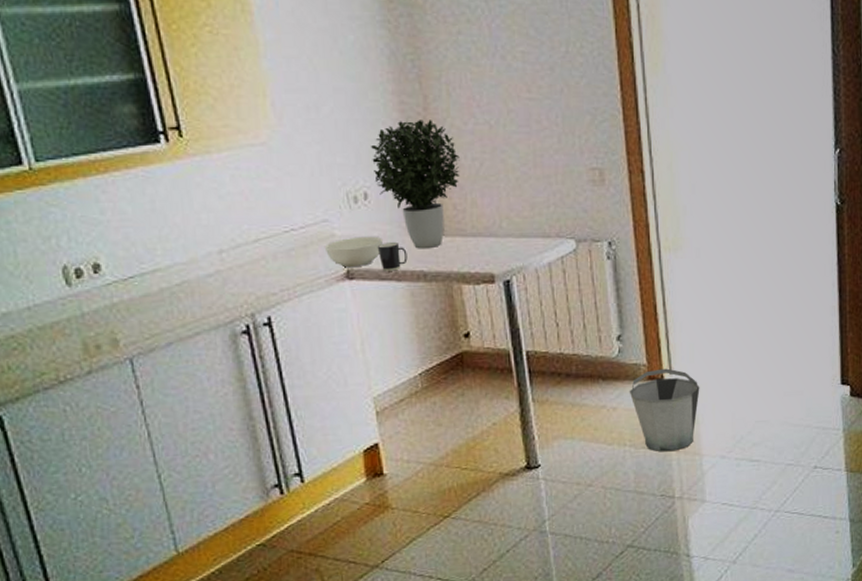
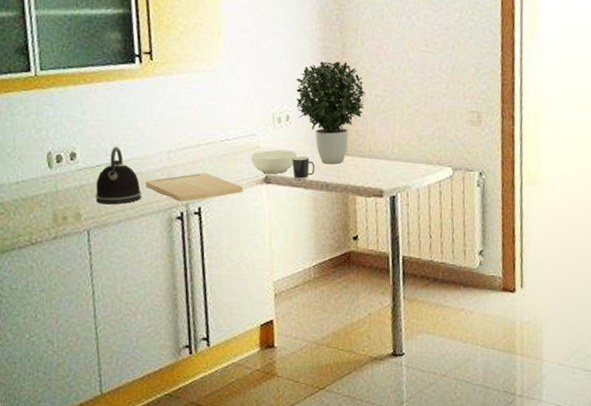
kettle: none [132,251,193,325] -> present [95,147,142,205]
cutting board: none [194,273,321,313] -> present [145,172,243,202]
bucket: present [629,368,700,452] -> none [485,282,546,355]

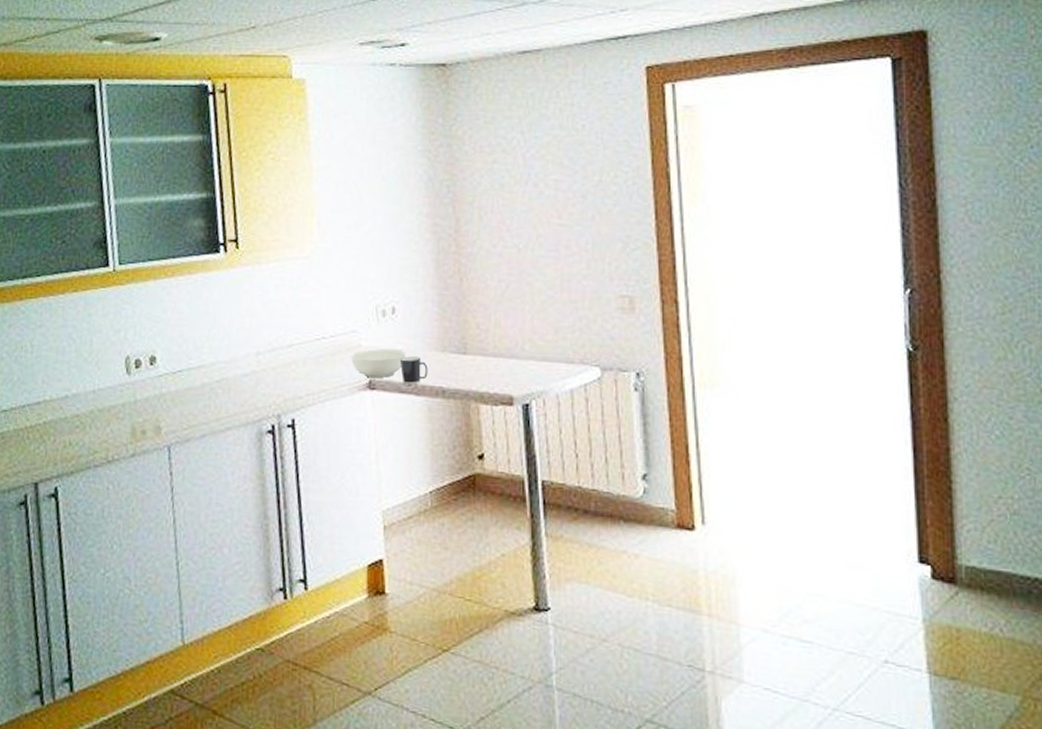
kettle: present [95,147,142,205] -> none [176,349,227,416]
cutting board: present [145,172,243,202] -> none [231,377,343,413]
potted plant: present [296,61,366,165] -> none [402,241,486,366]

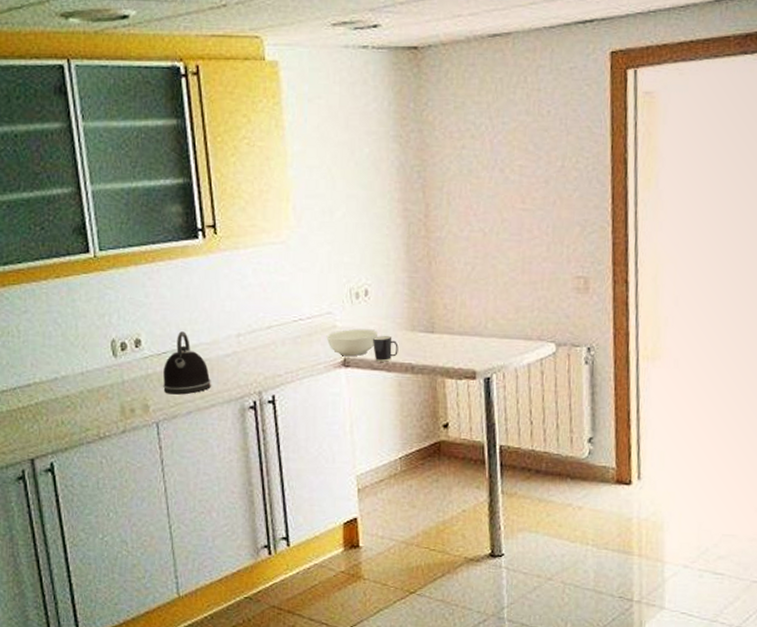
kettle: none [176,349,227,416] -> present [162,331,211,395]

